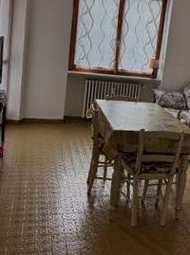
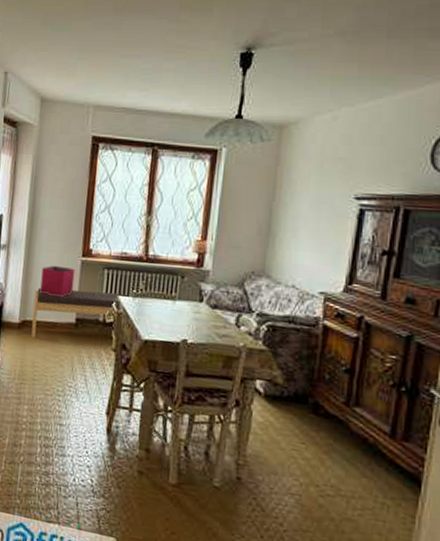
bench: none [29,94,104,131] -> present [31,288,130,338]
storage bin: none [36,76,63,101] -> present [40,265,75,298]

